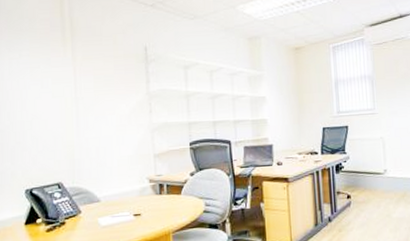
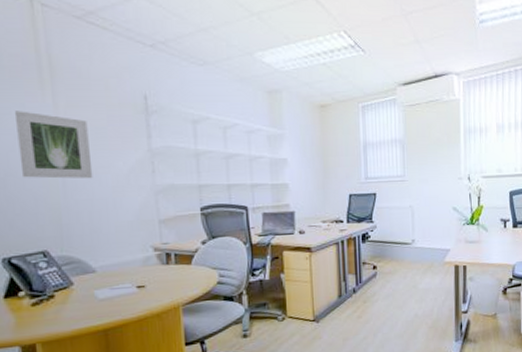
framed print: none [42,64,101,120] -> present [14,111,93,179]

